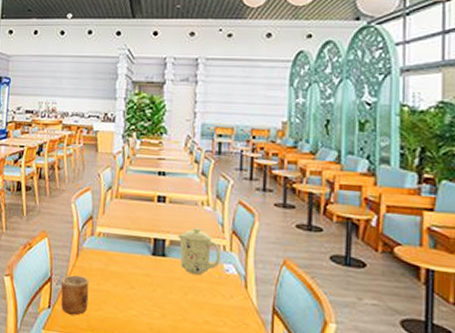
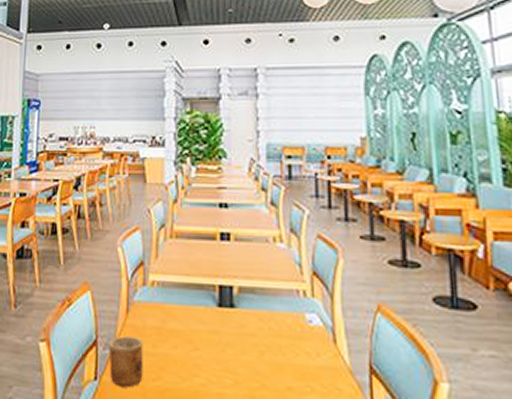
mug: present [177,227,221,275] -> none [247,269,301,328]

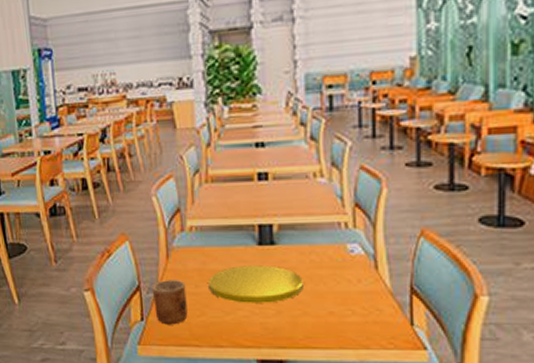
plate: none [166,327,262,372] -> present [208,265,303,303]

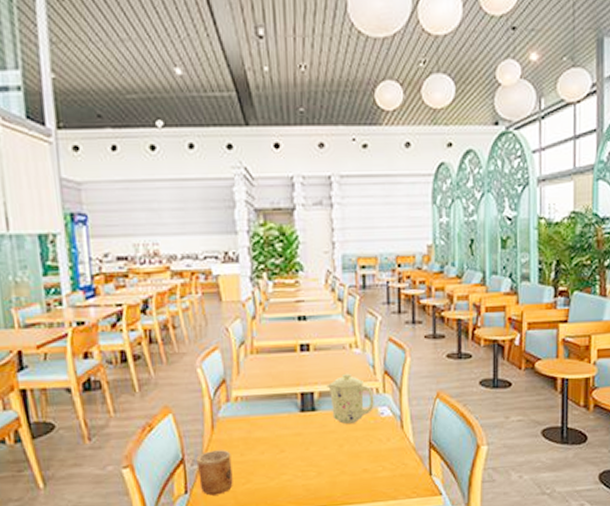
plate: present [208,265,303,303] -> none [253,430,341,468]
mug: none [287,204,343,260] -> present [327,373,374,424]

